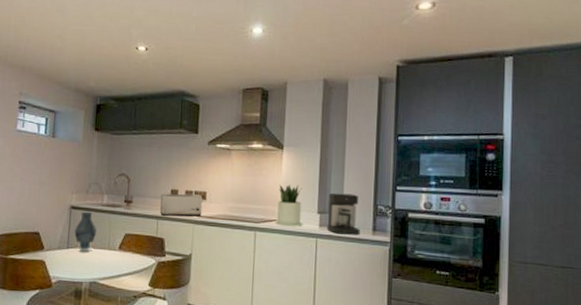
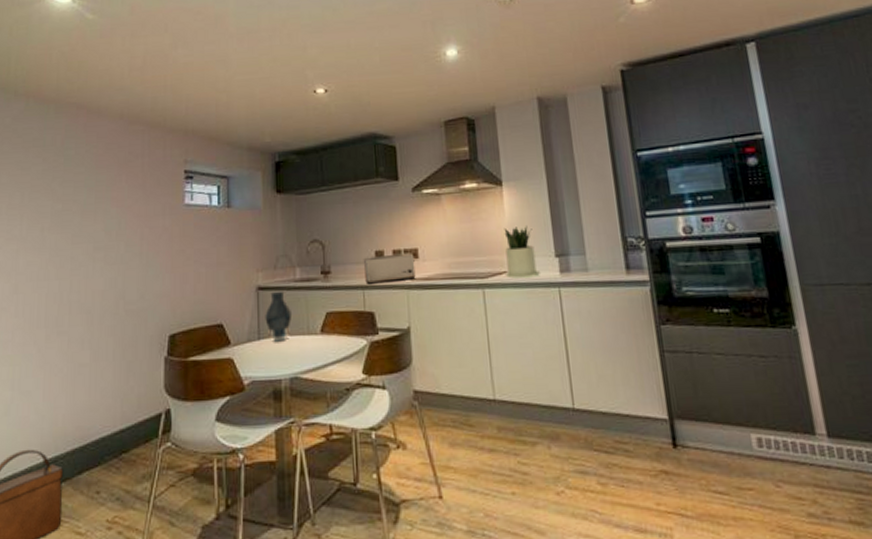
coffee maker: present [326,193,360,235] -> none [565,228,611,279]

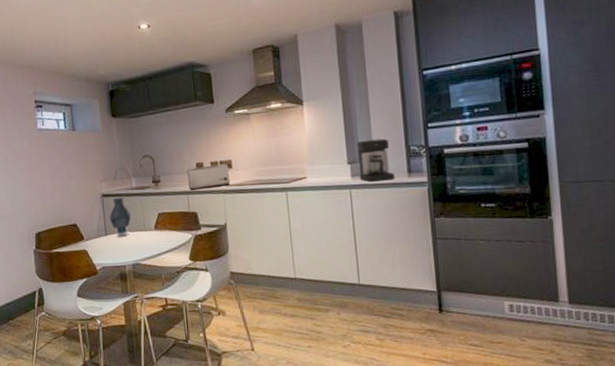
planter: present [503,226,540,279] -> none [304,139,334,183]
coffee maker: none [565,228,611,279] -> present [356,138,395,182]

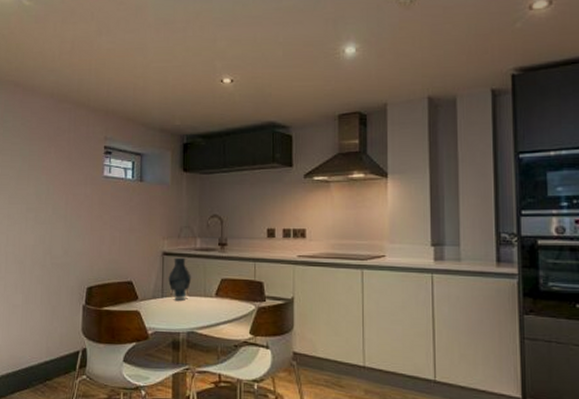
toaster: present [186,164,230,191] -> none [256,232,302,259]
coffee maker: present [356,138,395,182] -> none [442,222,482,268]

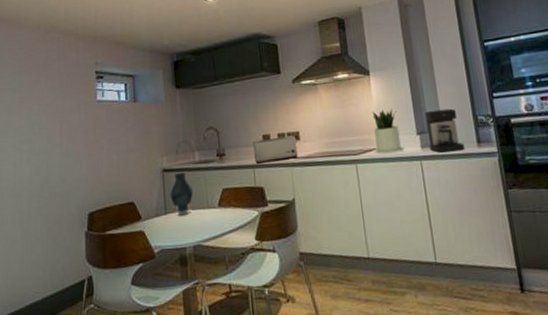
toaster: none [256,232,302,259] -> present [252,135,298,165]
planter: none [383,216,415,263] -> present [372,109,404,155]
coffee maker: none [442,222,482,268] -> present [424,108,465,153]

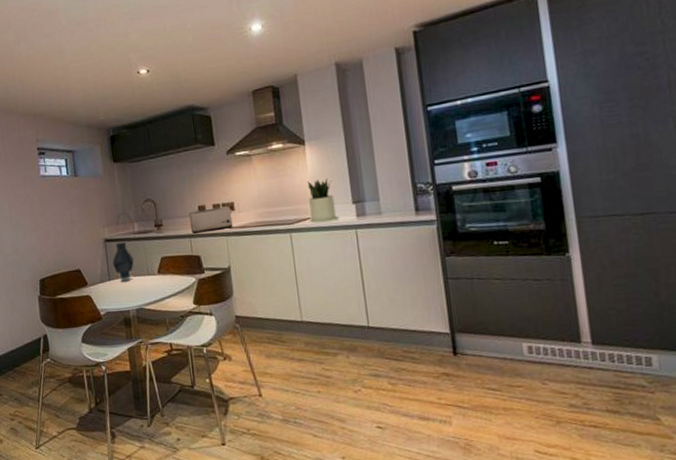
coffee maker: present [424,108,465,153] -> none [361,177,402,222]

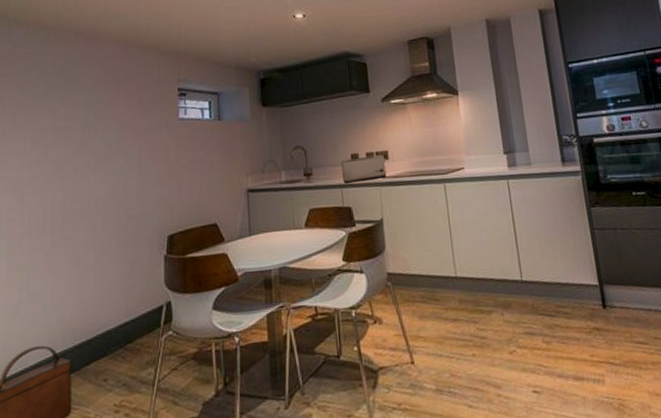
vase: present [112,241,135,283] -> none [255,192,280,238]
planter: present [307,178,339,224] -> none [460,128,492,174]

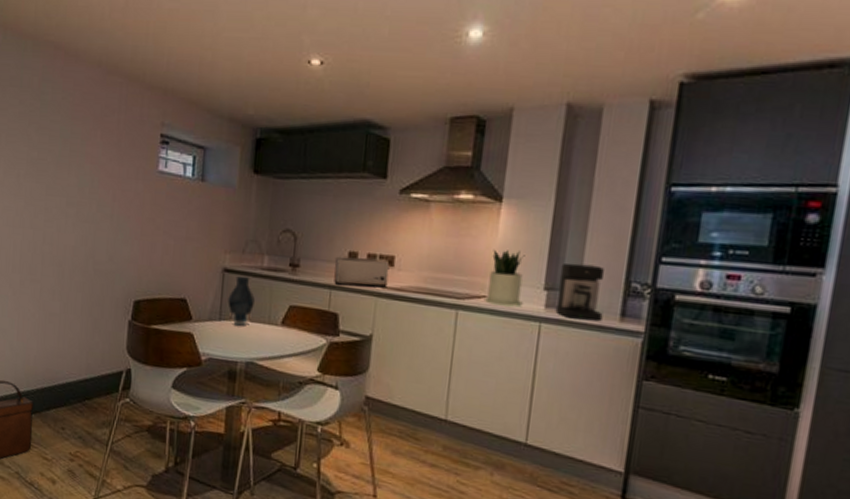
vase: none [255,192,280,238] -> present [227,275,256,328]
planter: none [460,128,492,174] -> present [483,249,523,308]
coffee maker: none [511,128,550,172] -> present [555,263,604,322]

